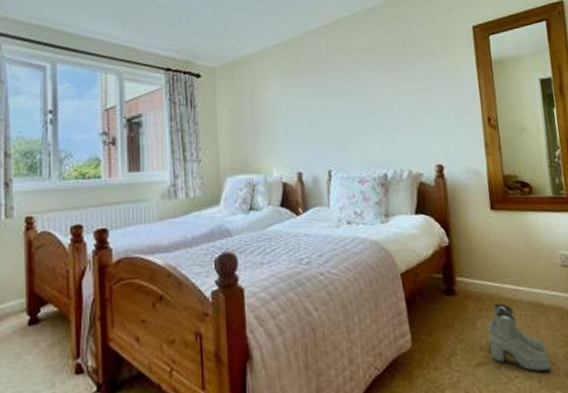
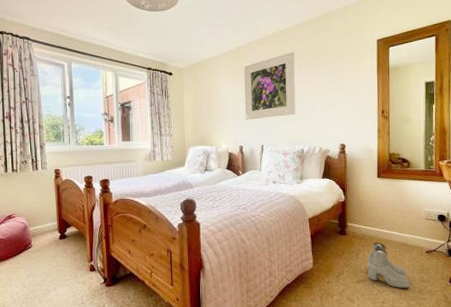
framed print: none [300,43,373,136] -> present [244,52,296,120]

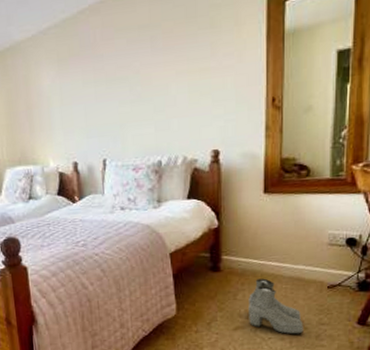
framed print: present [244,52,296,120] -> none [74,19,149,125]

